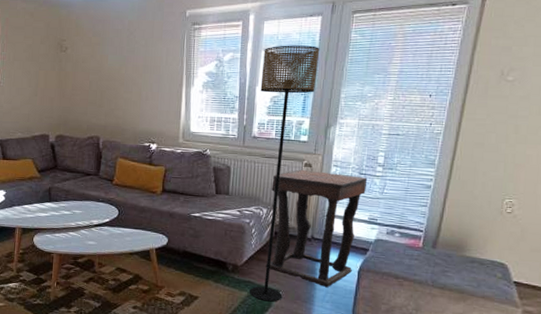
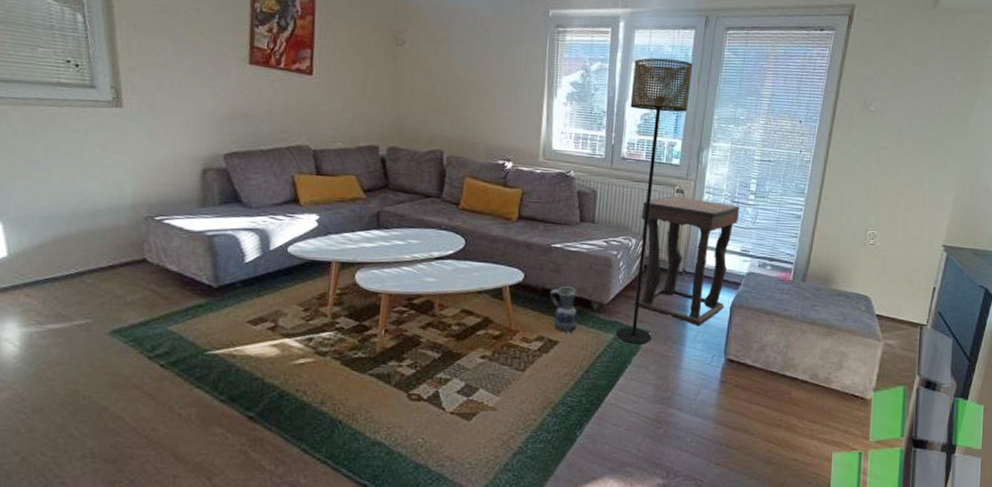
ceramic jug: none [190,249,215,290] -> present [549,286,578,333]

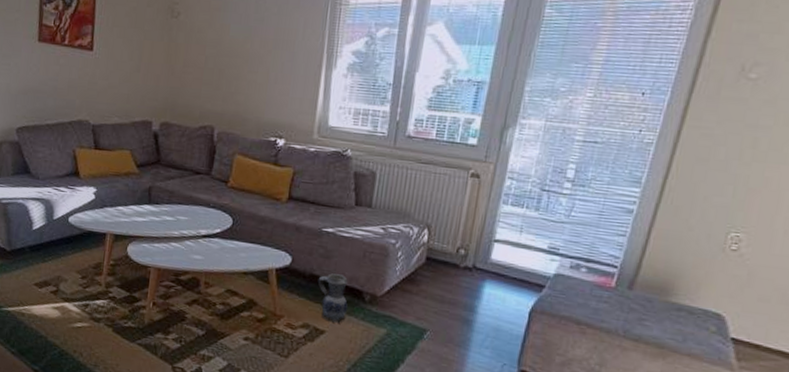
floor lamp: present [616,58,693,344] -> none [389,20,503,343]
side table: present [634,195,739,327] -> none [412,180,550,331]

